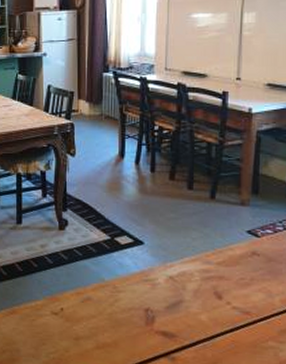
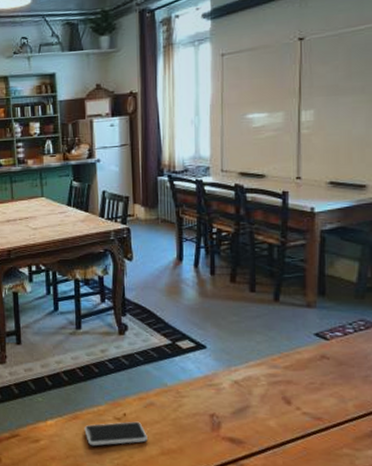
smartphone: none [21,316,83,341] -> present [84,421,148,446]

